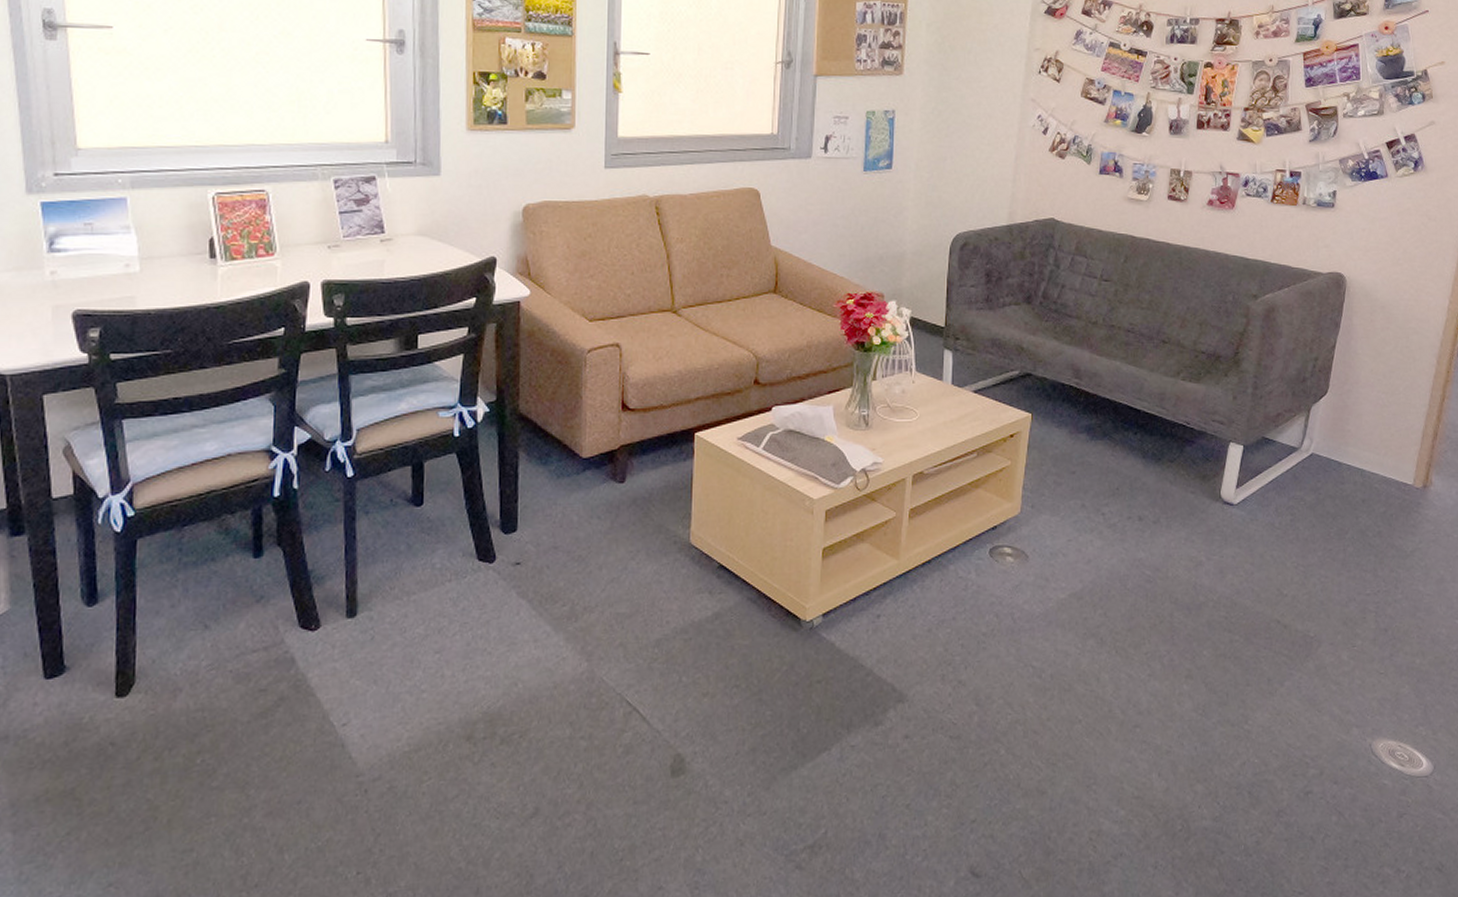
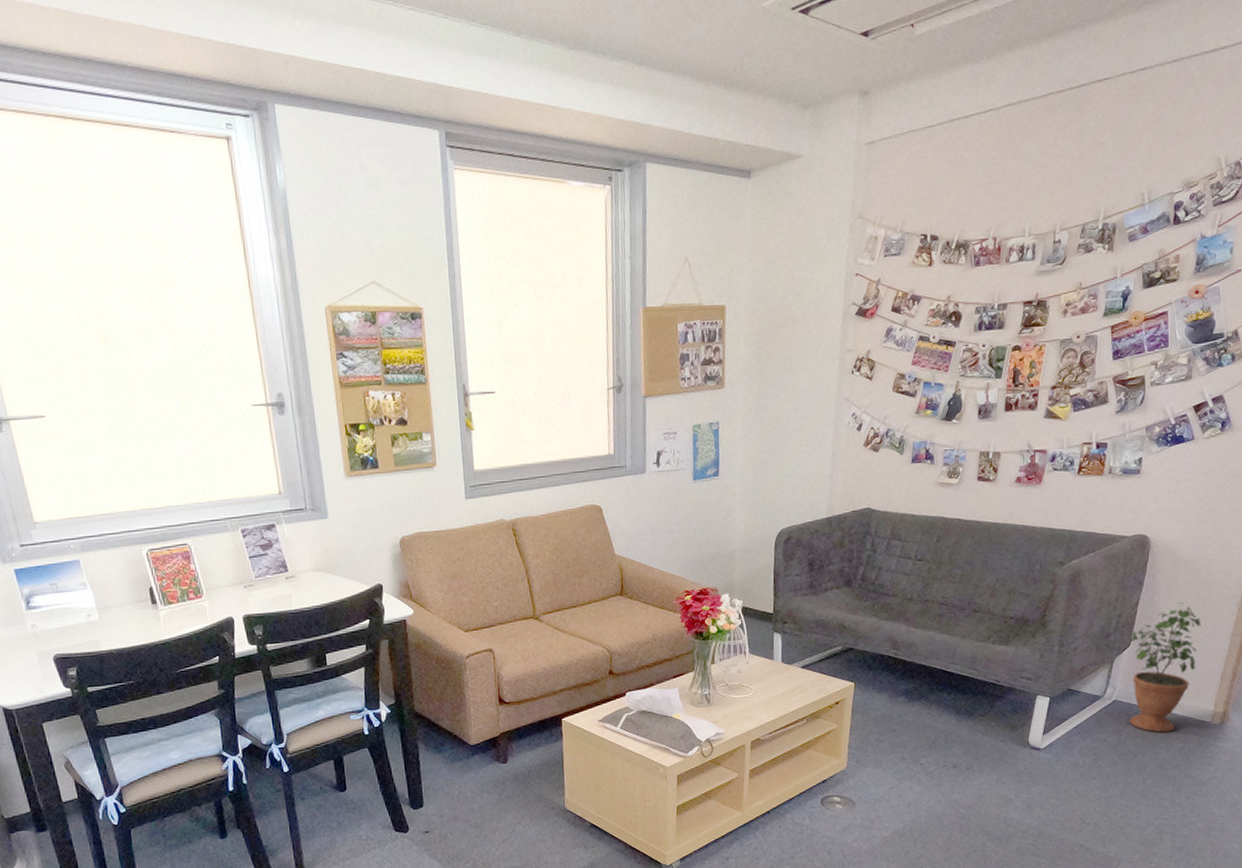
potted plant: none [1328,349,1400,494] -> present [1129,602,1201,733]

